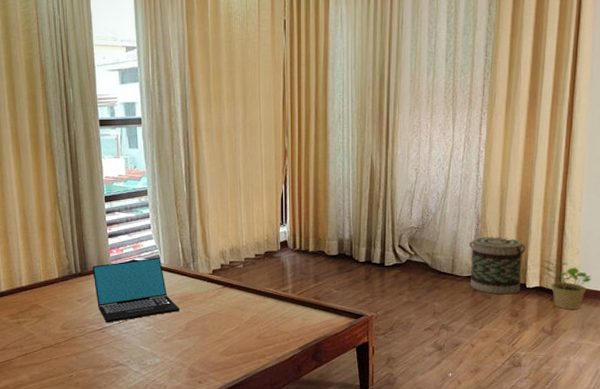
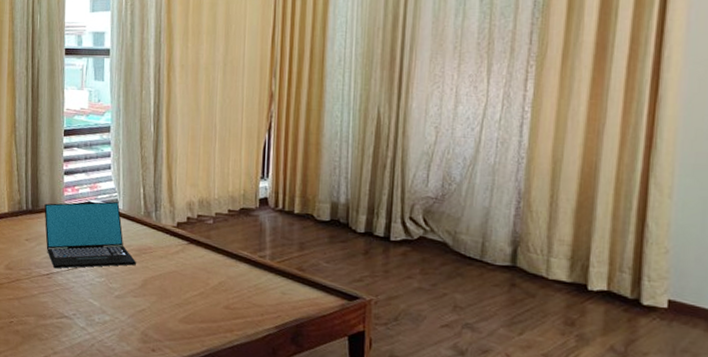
basket: present [470,235,526,295] -> none [507,218,588,296]
potted plant: present [541,260,591,310] -> none [610,257,687,328]

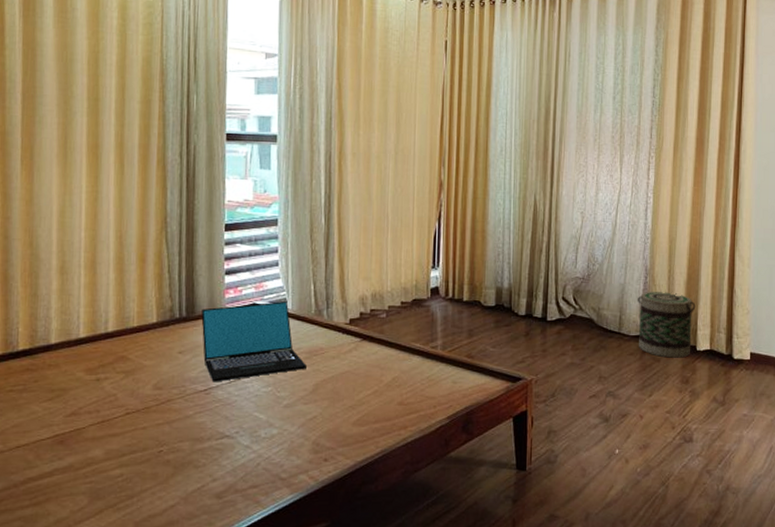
basket: none [507,218,588,296] -> present [638,291,696,358]

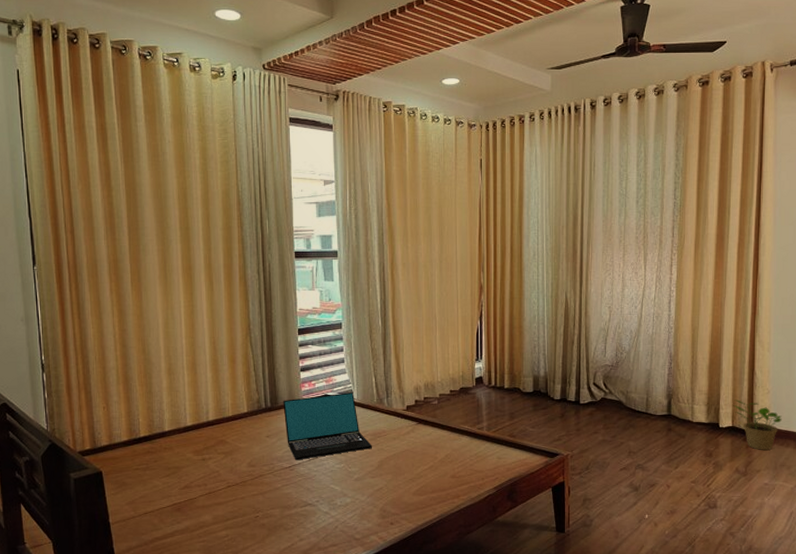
basket: present [638,291,696,358] -> none [663,375,718,434]
potted plant: none [711,320,762,377] -> present [733,400,782,450]

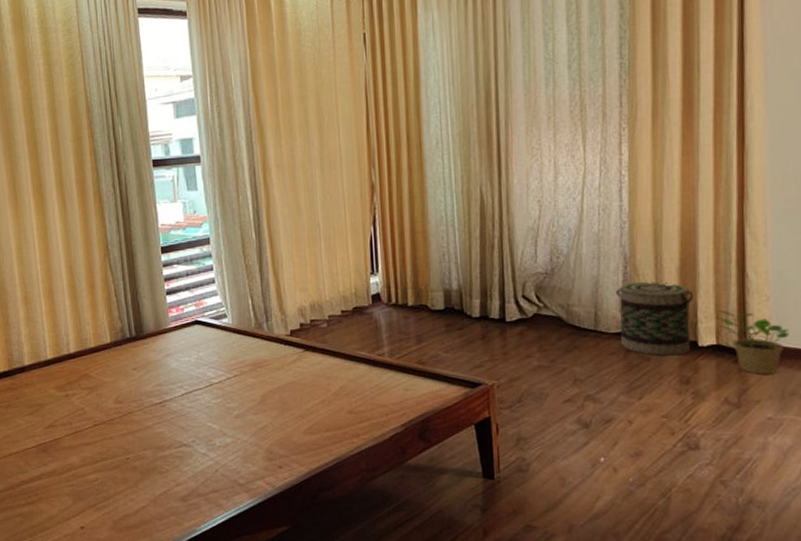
laptop: present [283,392,373,460] -> none [149,317,254,395]
basket: none [663,375,718,434] -> present [616,280,694,356]

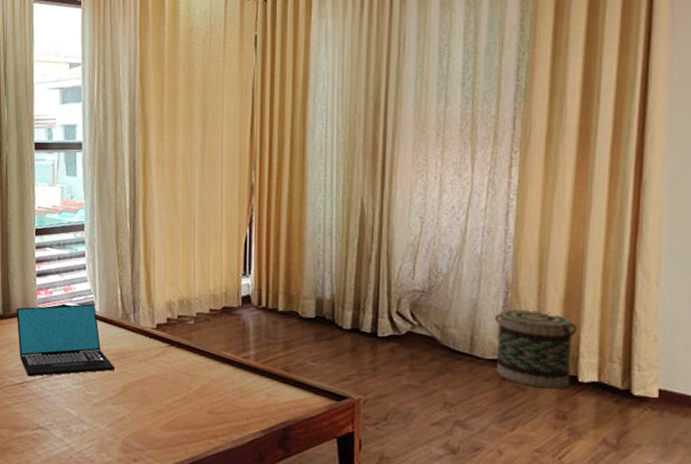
laptop: none [149,317,254,395] -> present [16,304,116,377]
potted plant: present [717,310,789,374] -> none [600,346,677,418]

